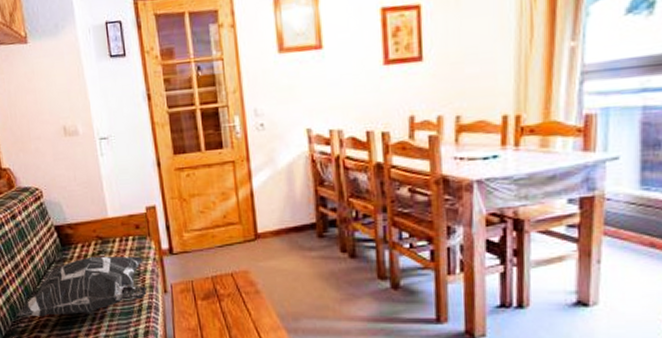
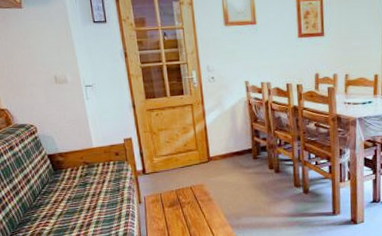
decorative pillow: present [16,256,148,317] -> none [15,176,126,228]

